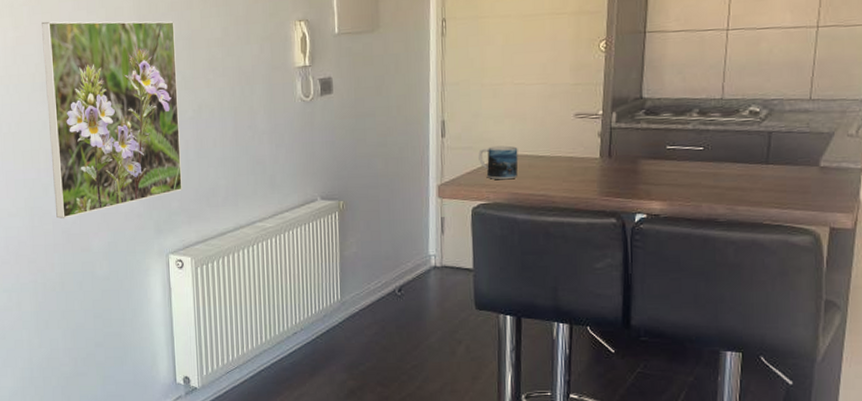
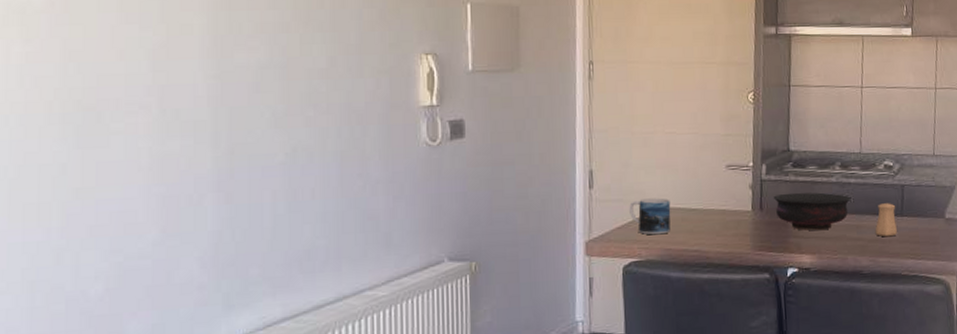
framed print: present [42,21,182,219] -> none [68,35,265,295]
bowl: none [624,140,709,178] -> present [774,192,851,231]
salt shaker: none [734,150,761,186] -> present [875,203,897,237]

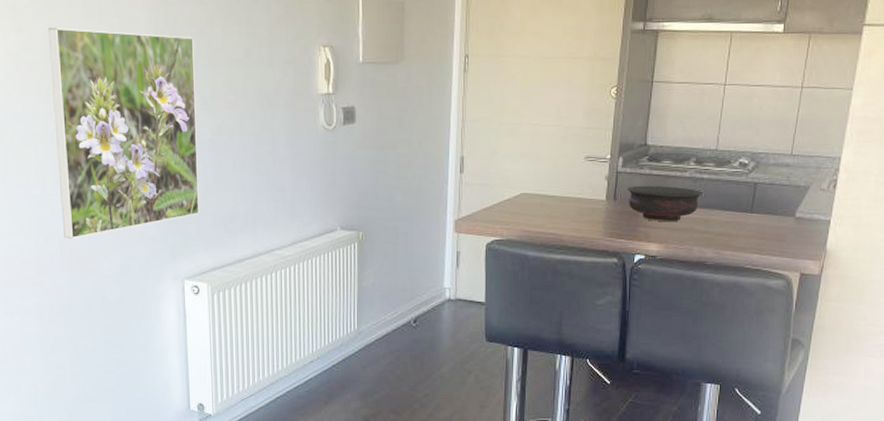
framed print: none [68,35,265,295] -> present [48,27,199,239]
mug: present [629,198,671,235] -> none [494,184,532,218]
salt shaker: present [875,203,897,237] -> none [723,199,747,232]

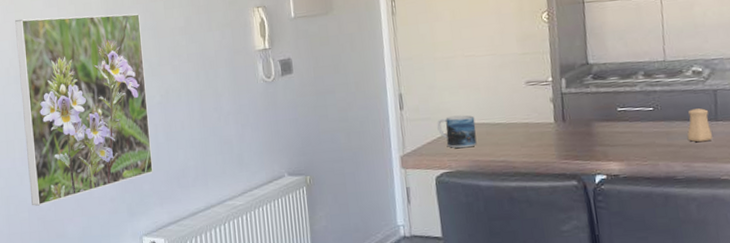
mug: none [494,184,532,218] -> present [437,115,477,149]
bowl: present [628,185,703,222] -> none [576,102,658,139]
salt shaker: none [723,199,747,232] -> present [687,108,713,143]

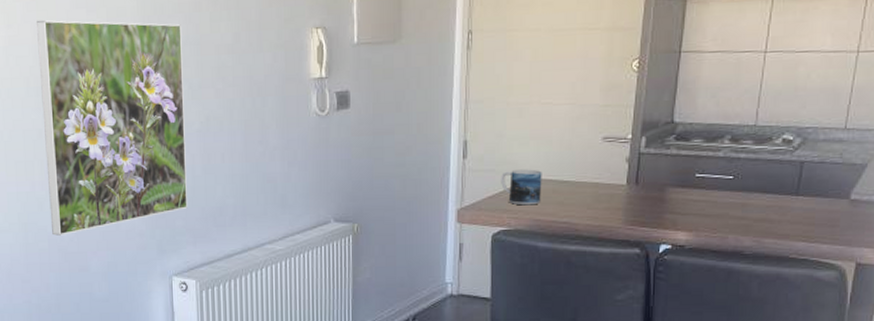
salt shaker: present [687,108,713,143] -> none [763,181,791,217]

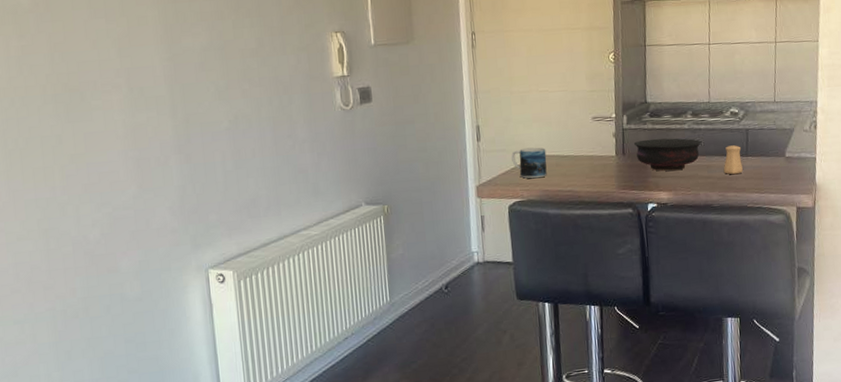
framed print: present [37,20,188,236] -> none [52,29,220,239]
bowl: none [652,167,739,208] -> present [634,138,702,171]
salt shaker: none [763,181,791,217] -> present [723,145,743,175]

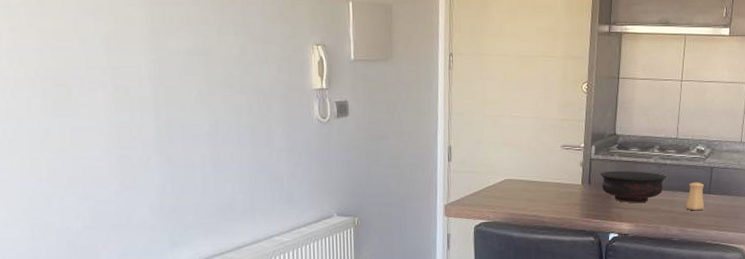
mug: present [511,147,547,179] -> none [480,171,515,202]

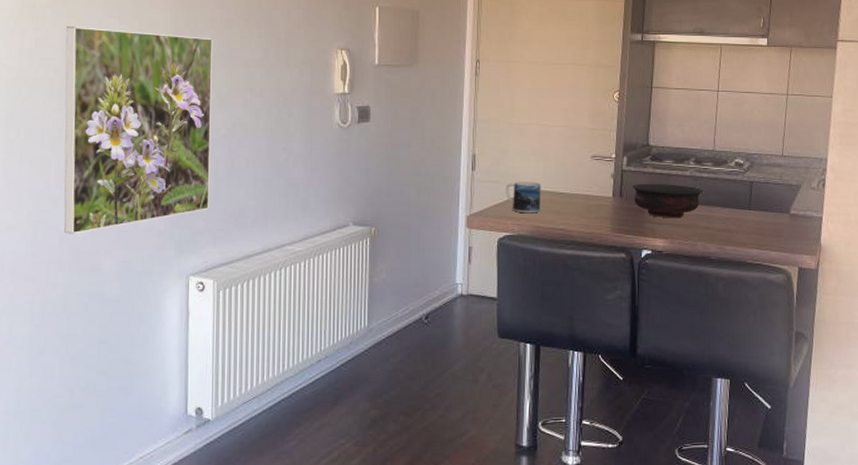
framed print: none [42,25,198,230] -> present [64,25,213,234]
mug: none [480,171,515,202] -> present [505,181,541,214]
salt shaker: present [685,182,705,211] -> none [723,197,744,228]

